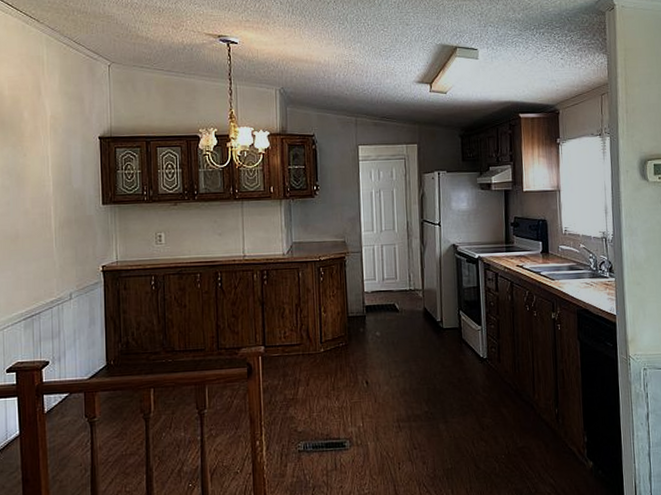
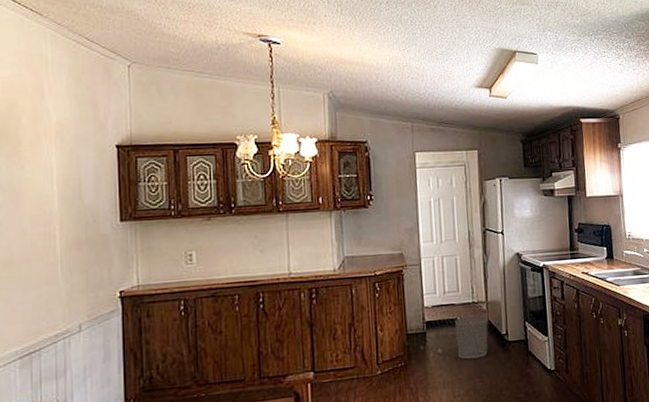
waste bin: none [393,302,423,343] -> present [455,316,488,360]

